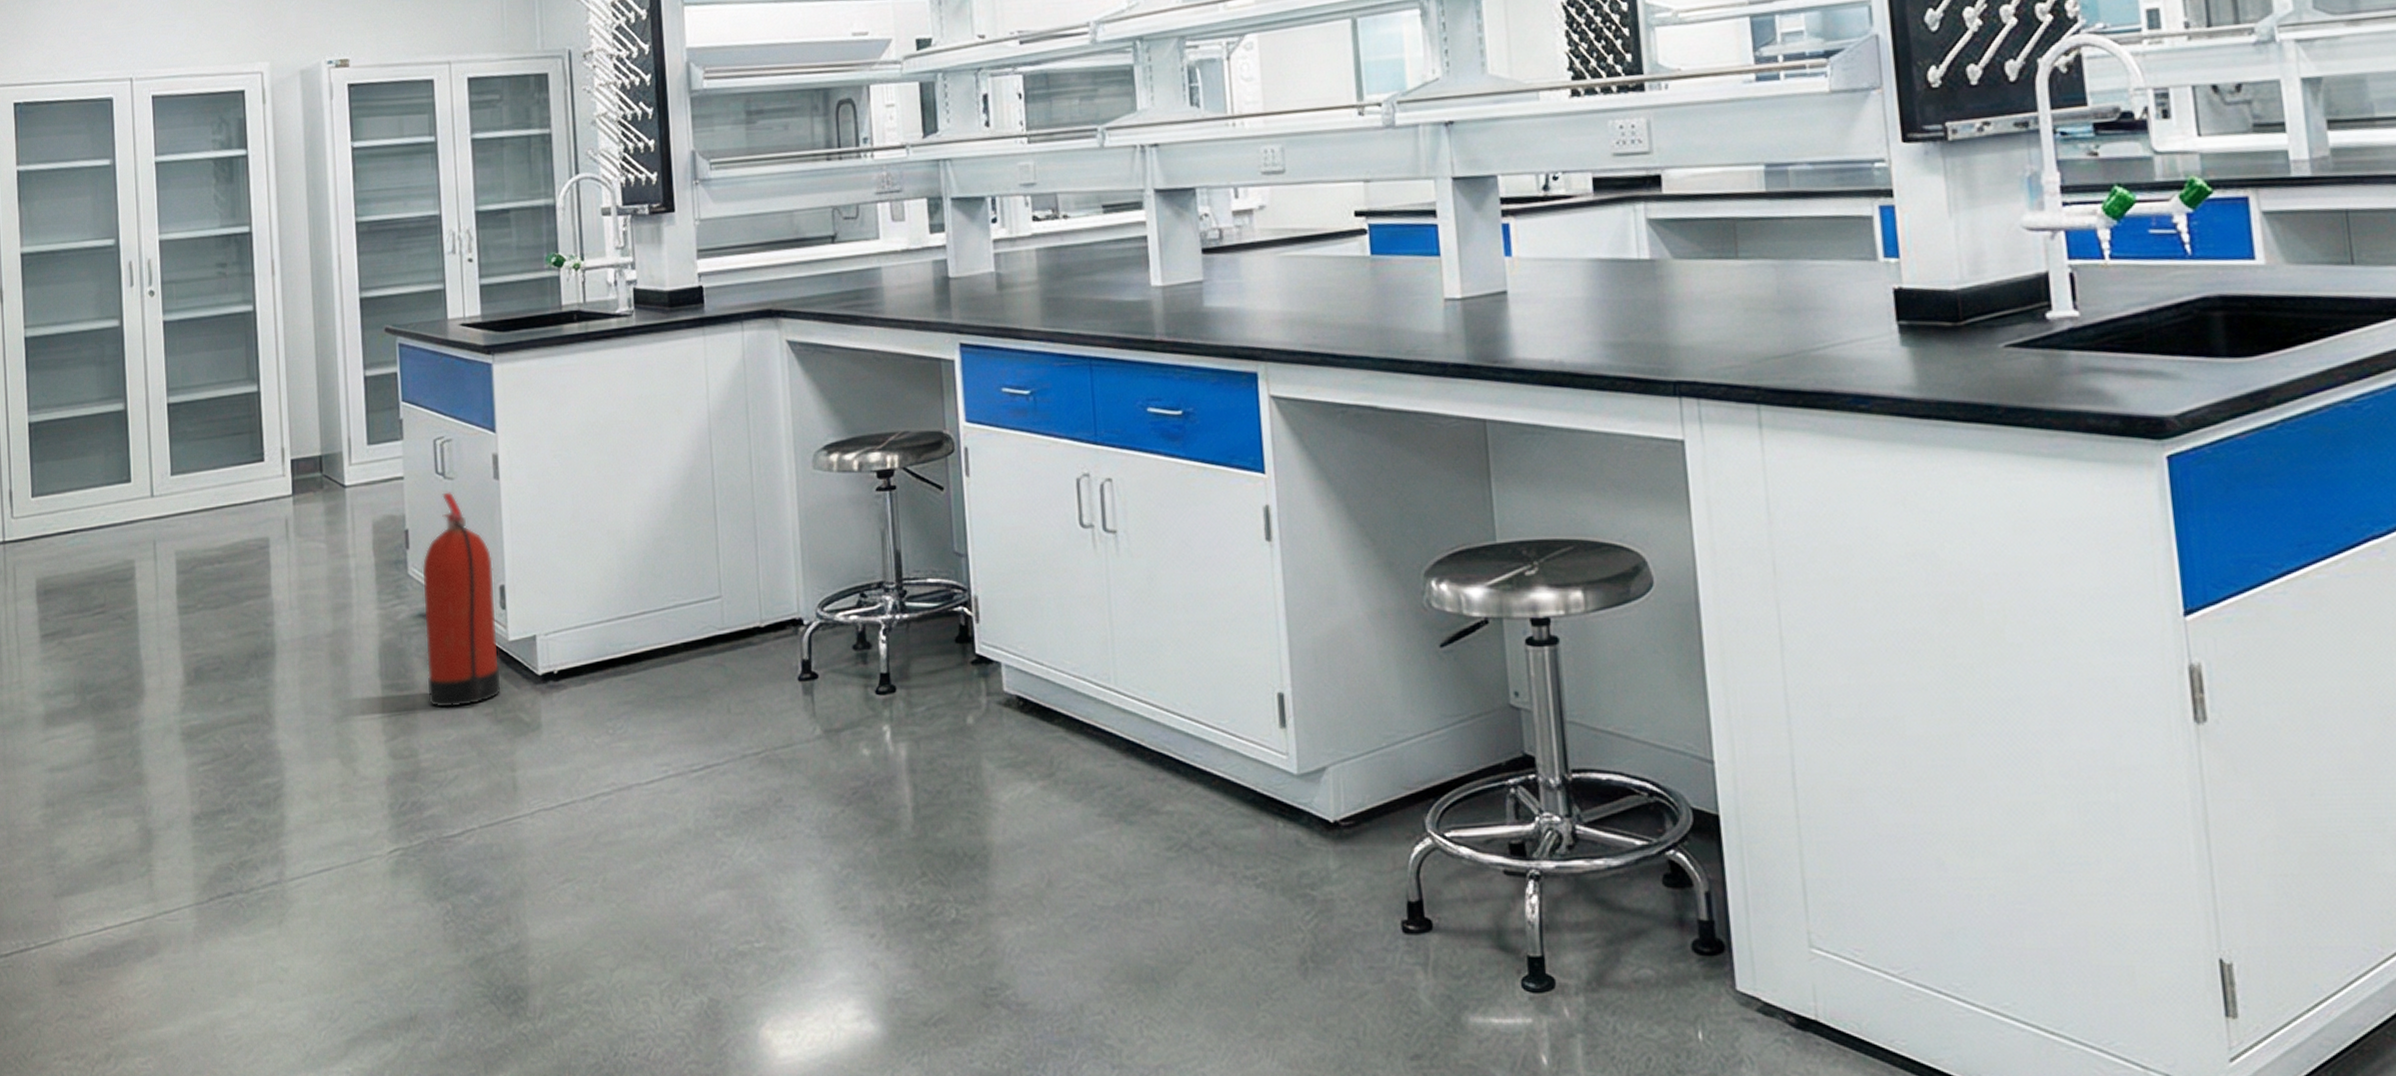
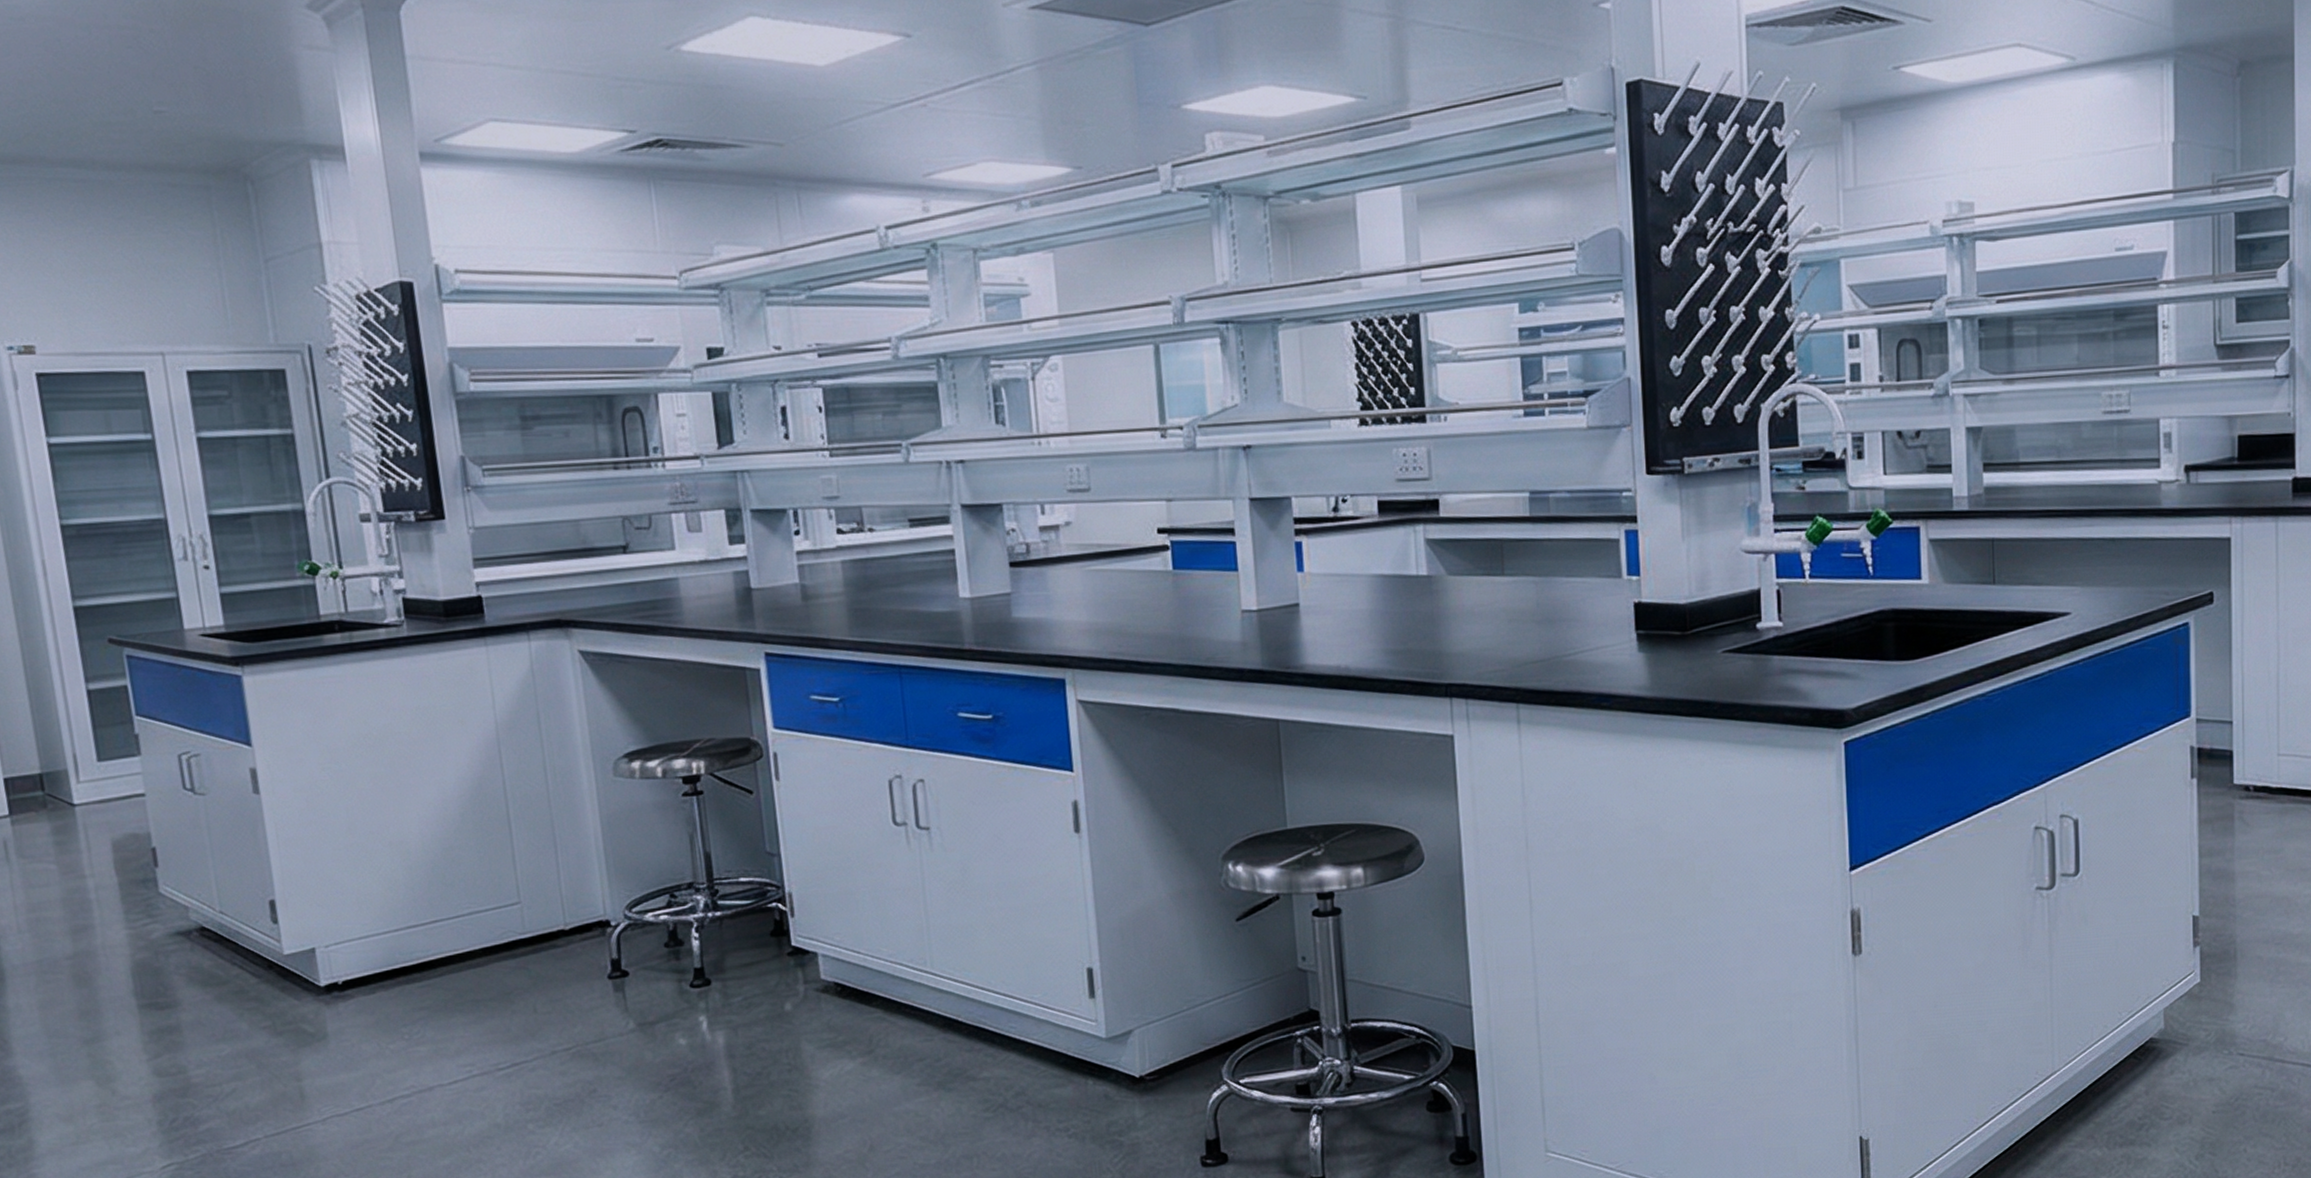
fire extinguisher: present [422,492,501,708] -> none [175,808,279,1024]

